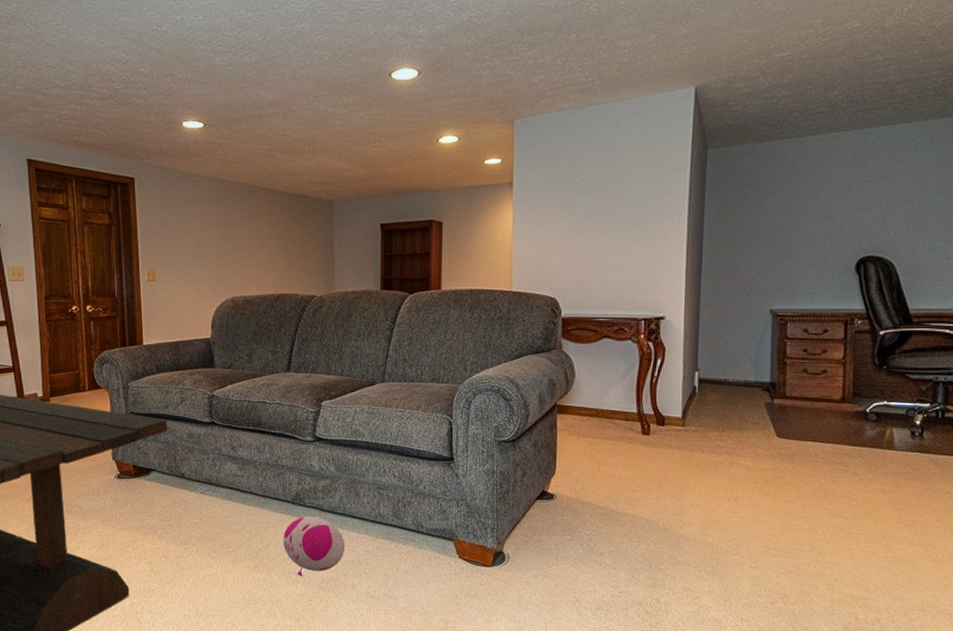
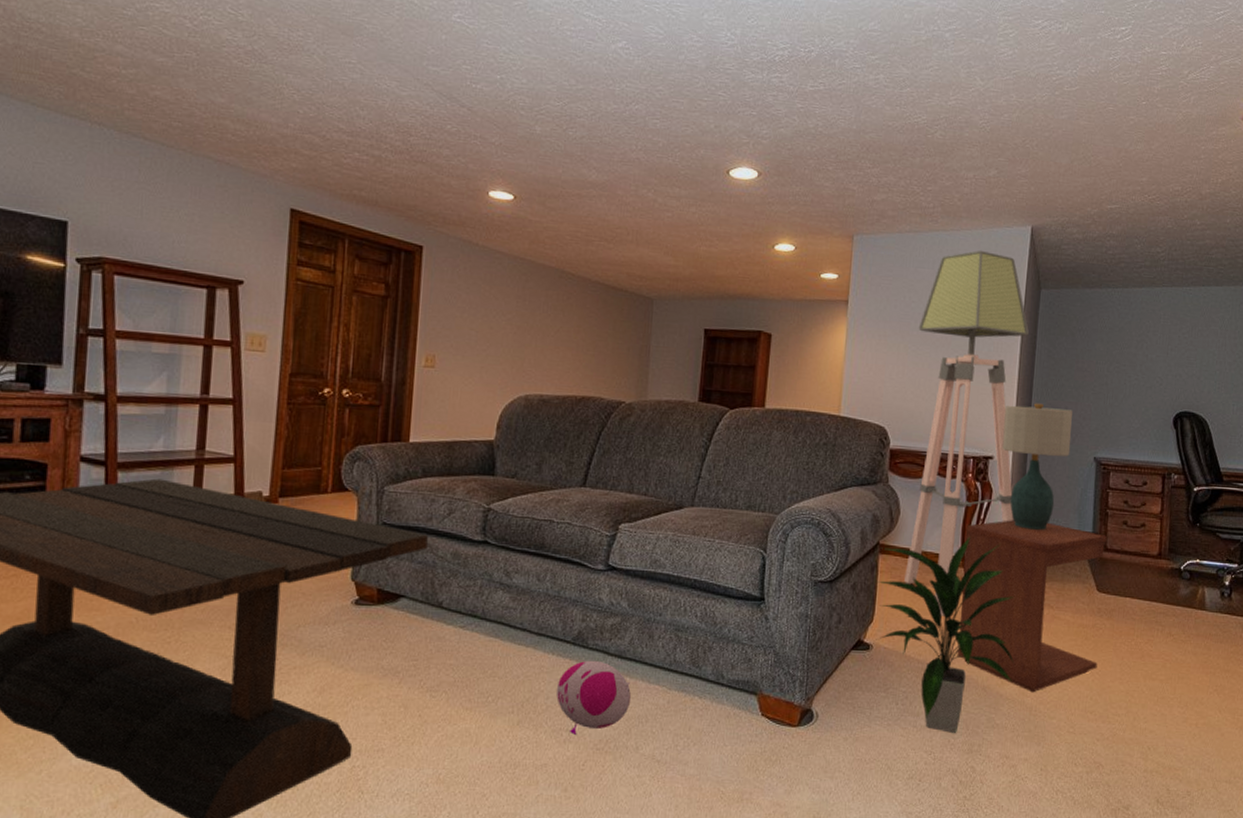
indoor plant: none [556,393,693,570] -> present [876,536,1014,733]
floor lamp: none [583,117,697,467] -> present [904,250,1030,616]
side table: none [637,375,786,532] -> present [957,520,1107,693]
table lamp: none [673,262,746,384] -> present [1002,403,1073,531]

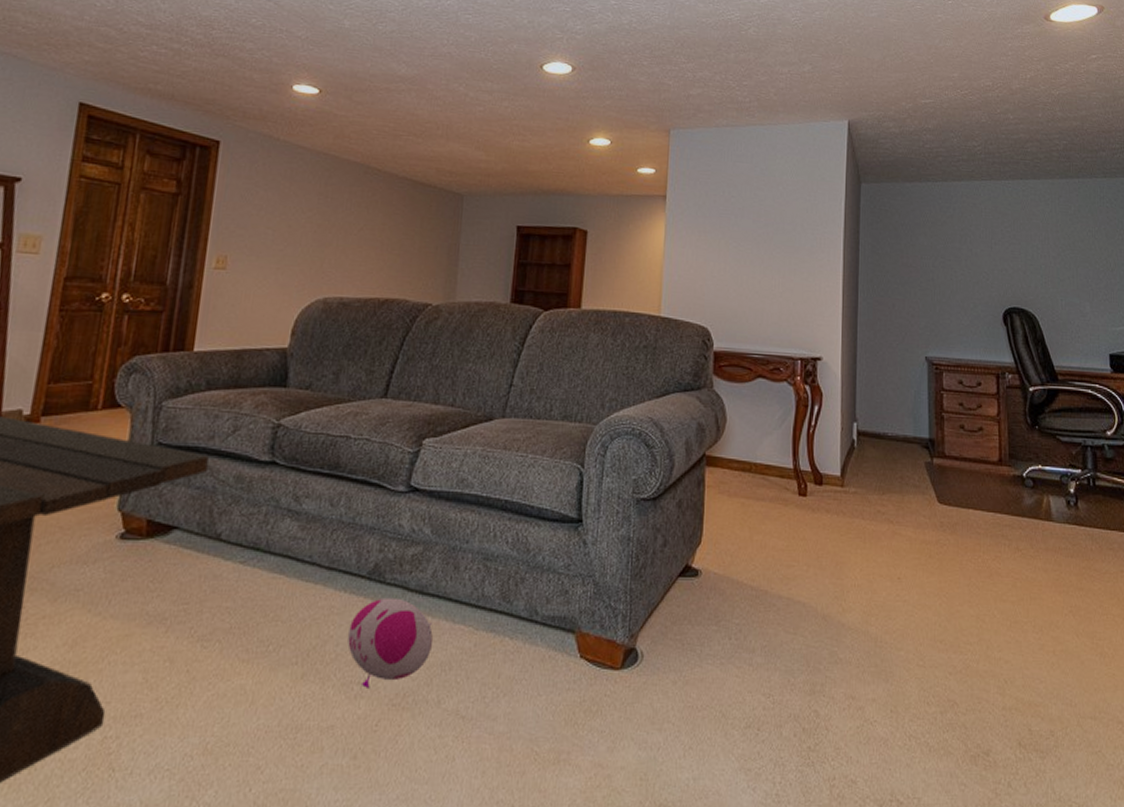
indoor plant: present [876,536,1014,733] -> none [703,445,854,671]
floor lamp: present [904,250,1030,616] -> none [734,144,852,535]
side table: present [957,520,1107,693] -> none [793,426,944,621]
table lamp: present [1002,403,1073,531] -> none [830,300,901,438]

